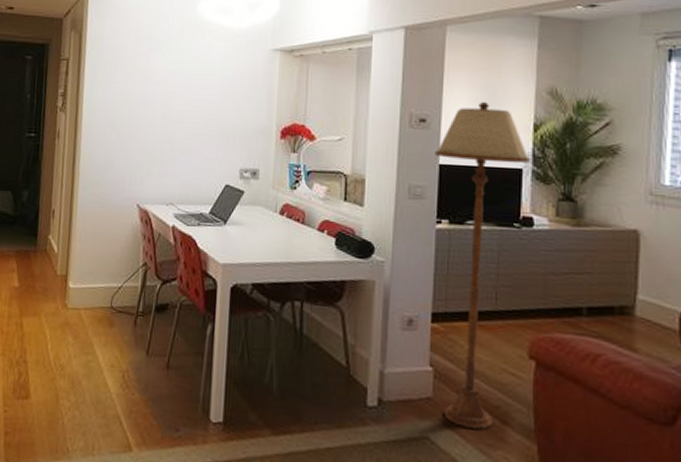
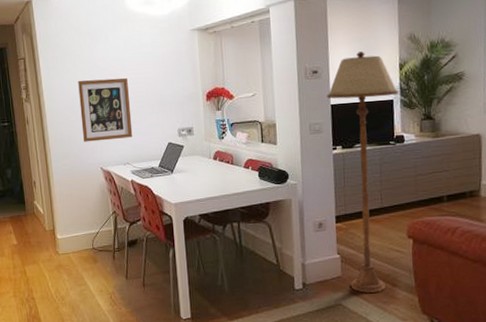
wall art: none [121,93,187,172] -> present [78,77,133,142]

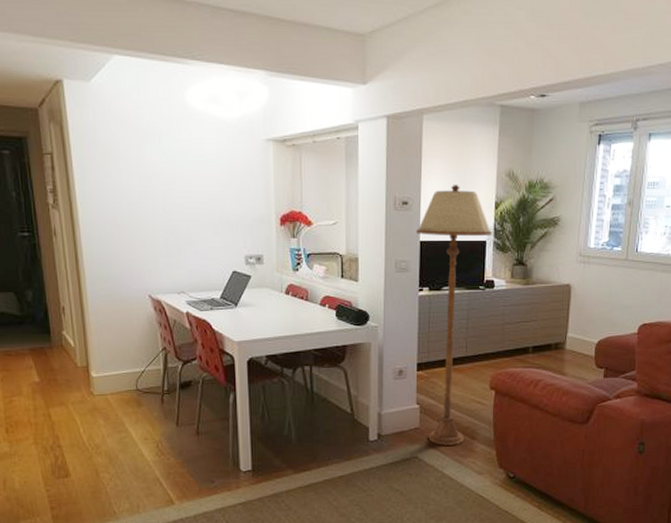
wall art: present [78,77,133,142] -> none [122,187,190,264]

